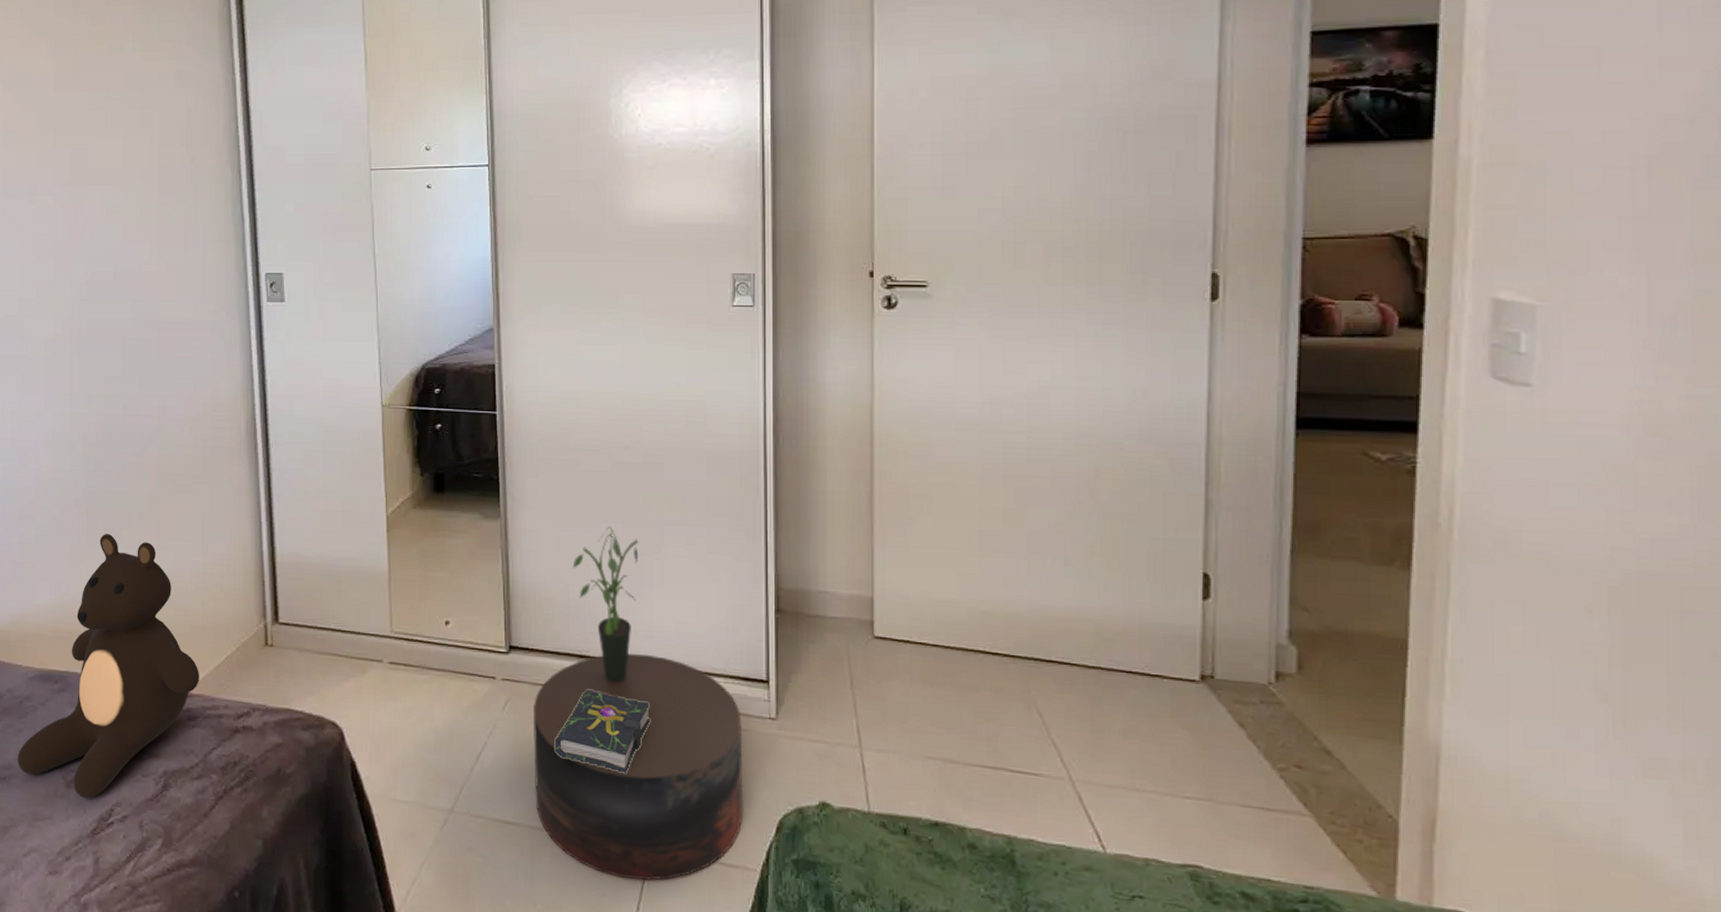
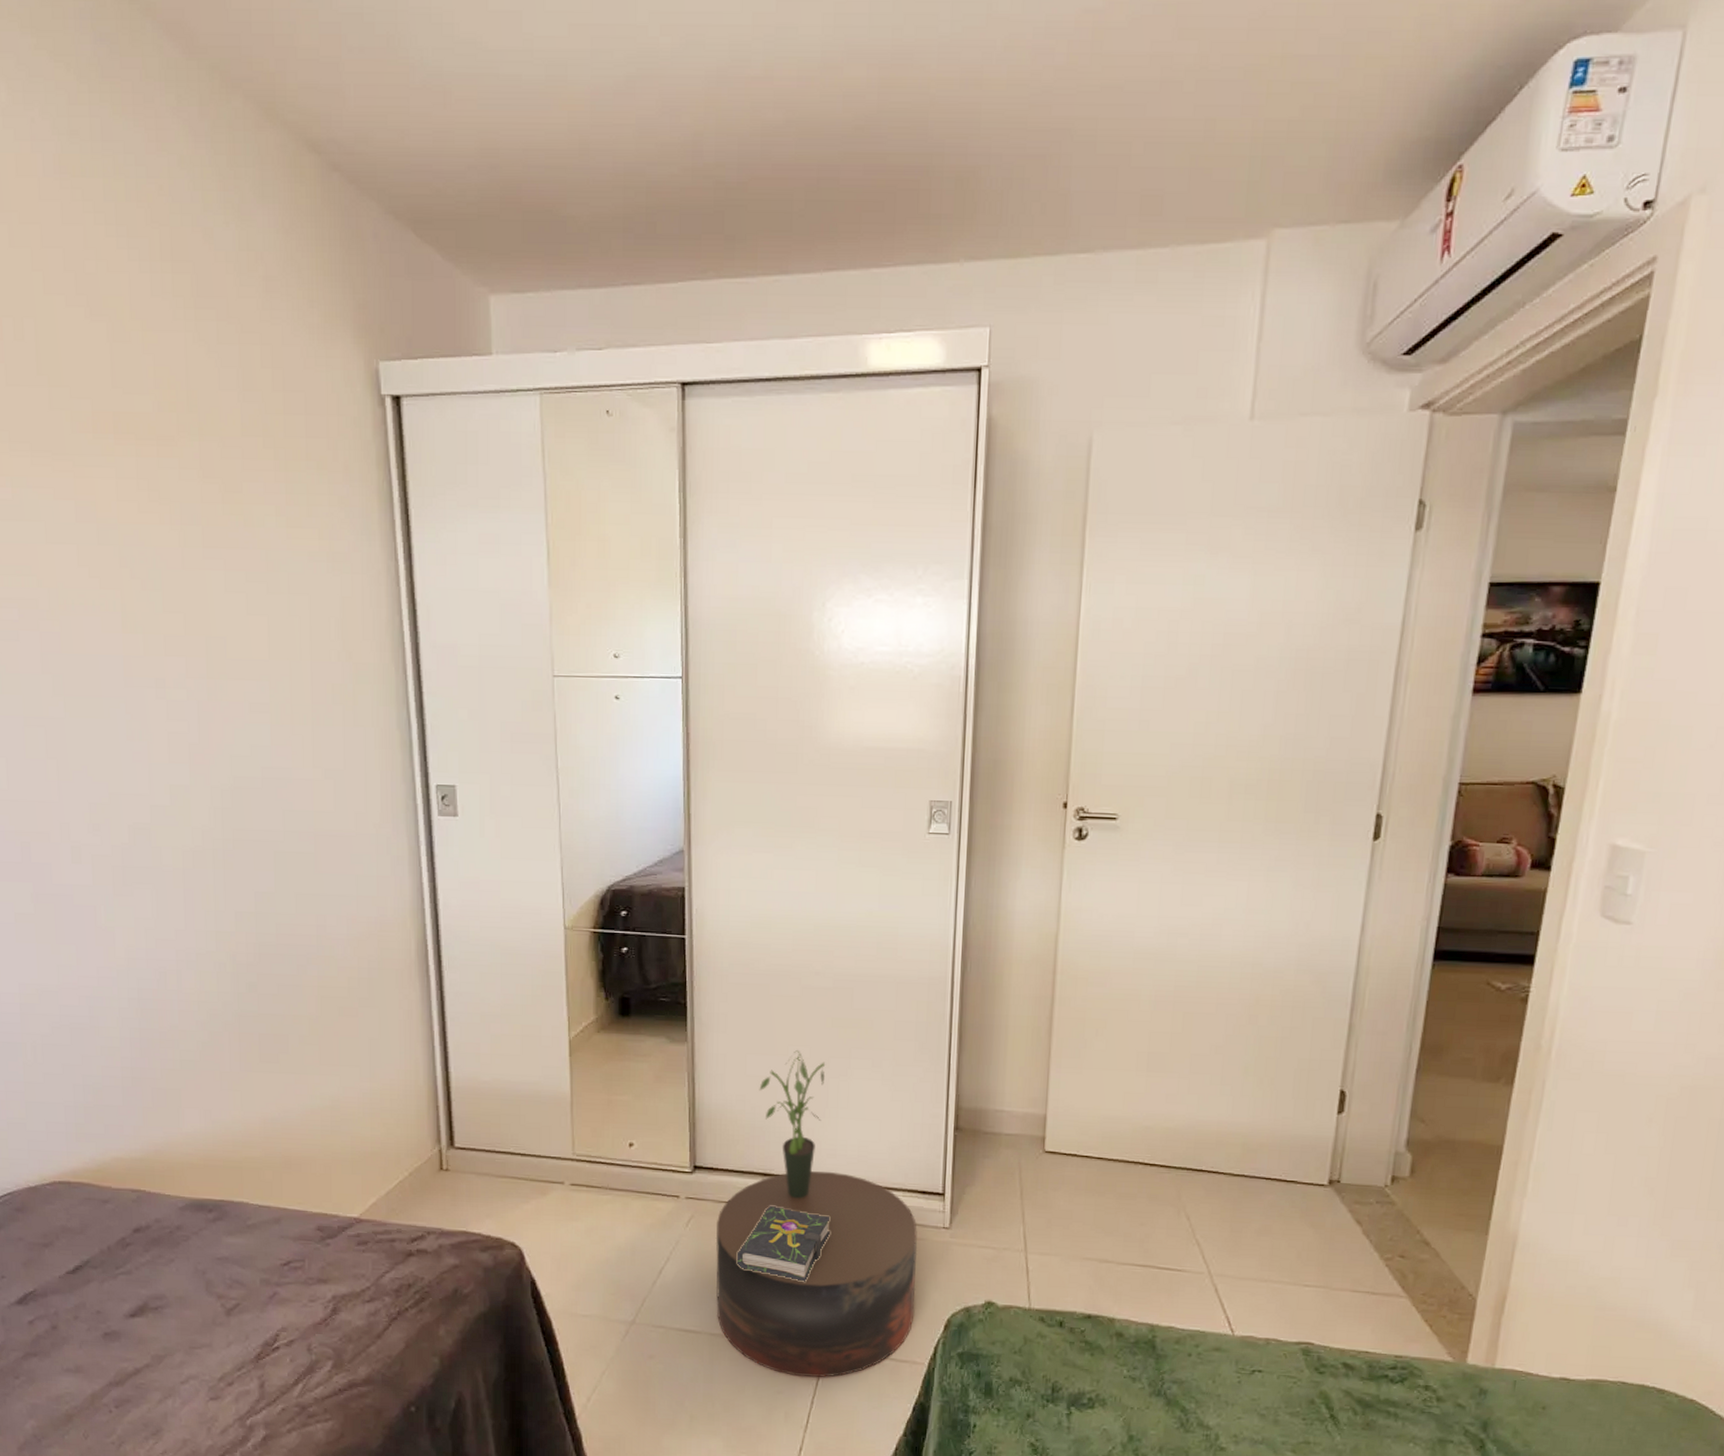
teddy bear: present [17,533,200,799] -> none [169,1058,370,1326]

